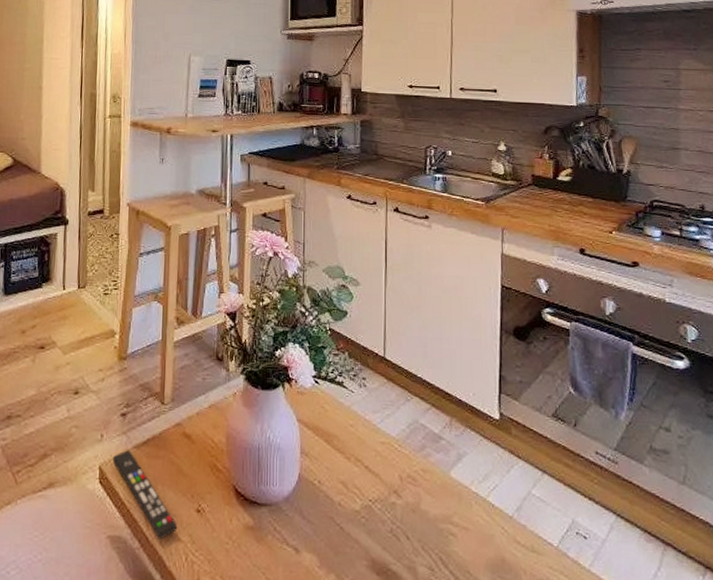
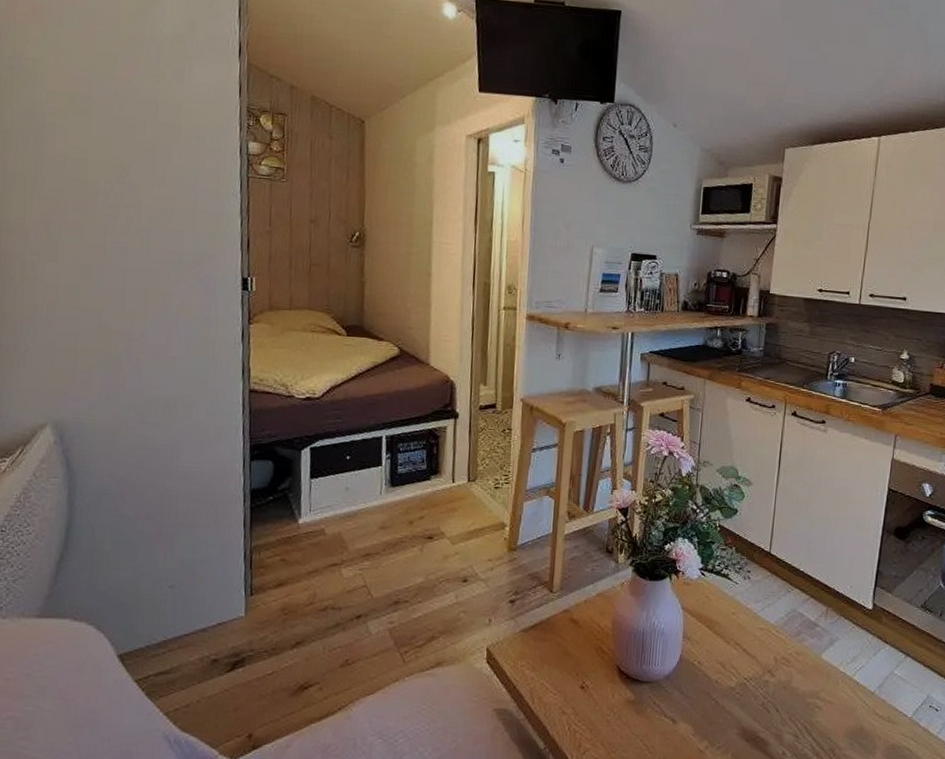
remote control: present [112,450,178,540] -> none [500,633,562,712]

